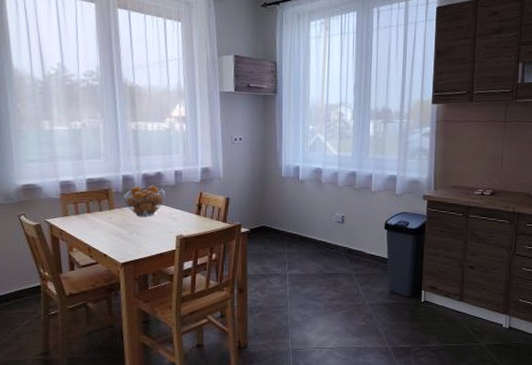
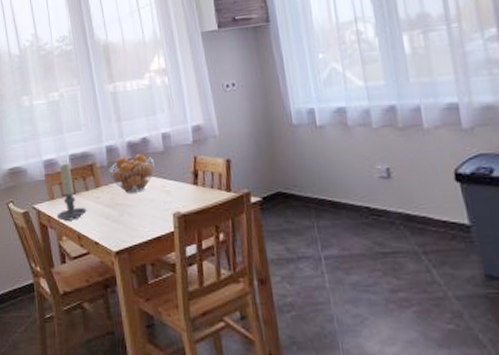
candle holder: none [69,186,99,235] -> present [57,163,87,221]

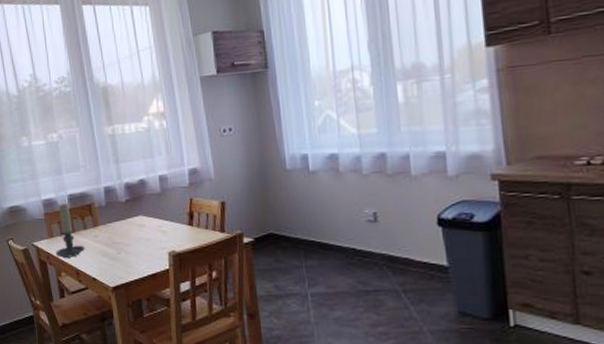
fruit basket: present [108,153,155,193] -> none [106,194,151,232]

